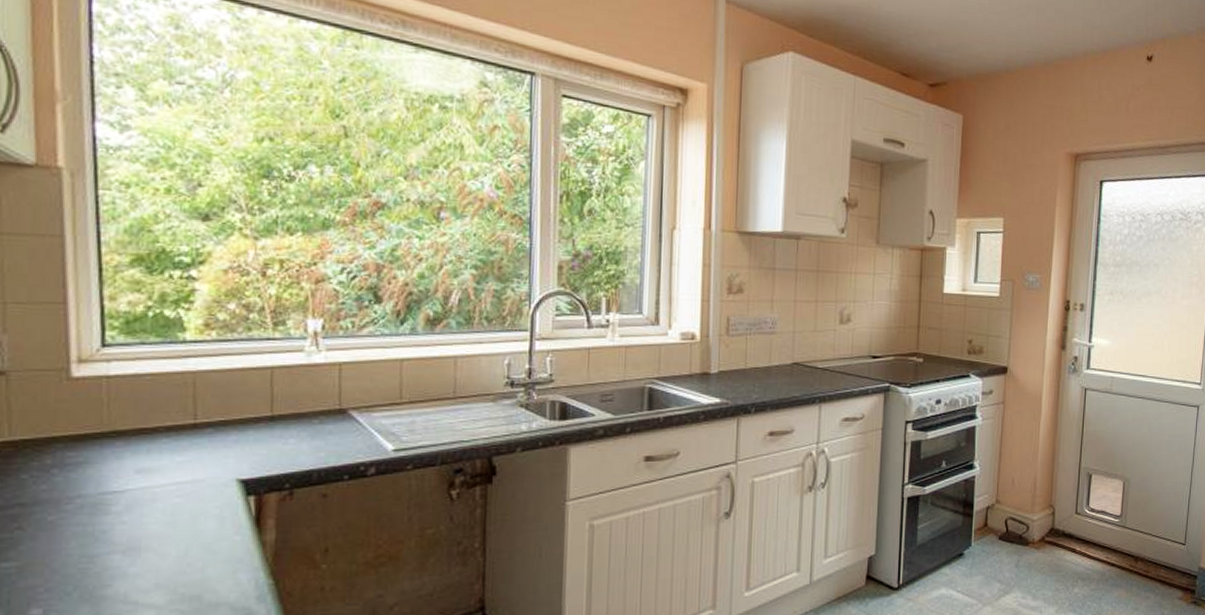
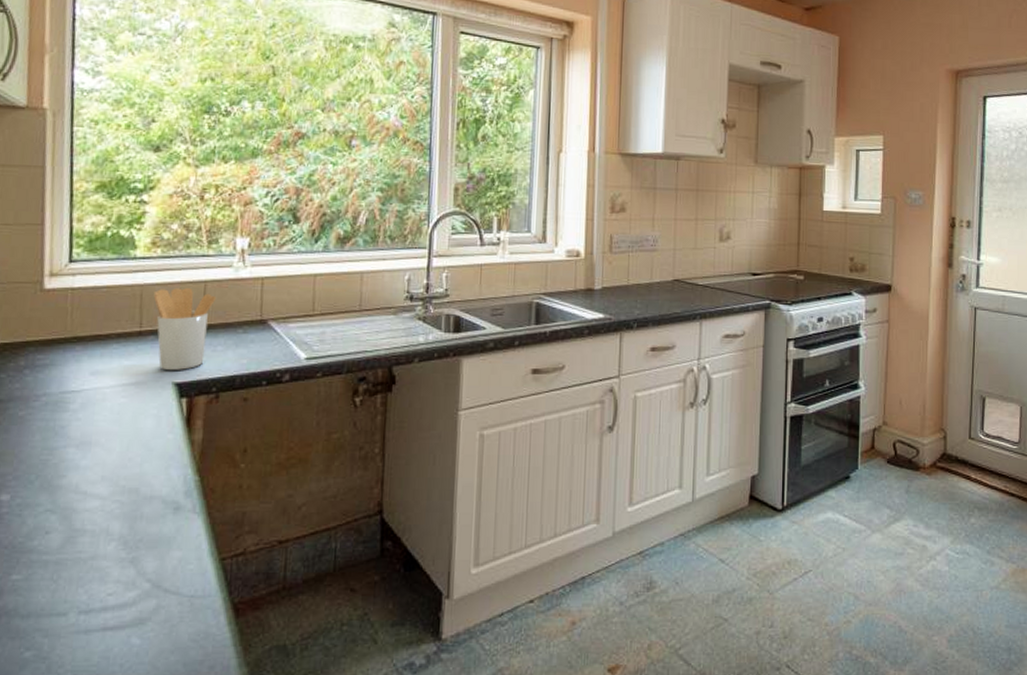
utensil holder: none [209,374,286,465] -> present [153,287,217,370]

